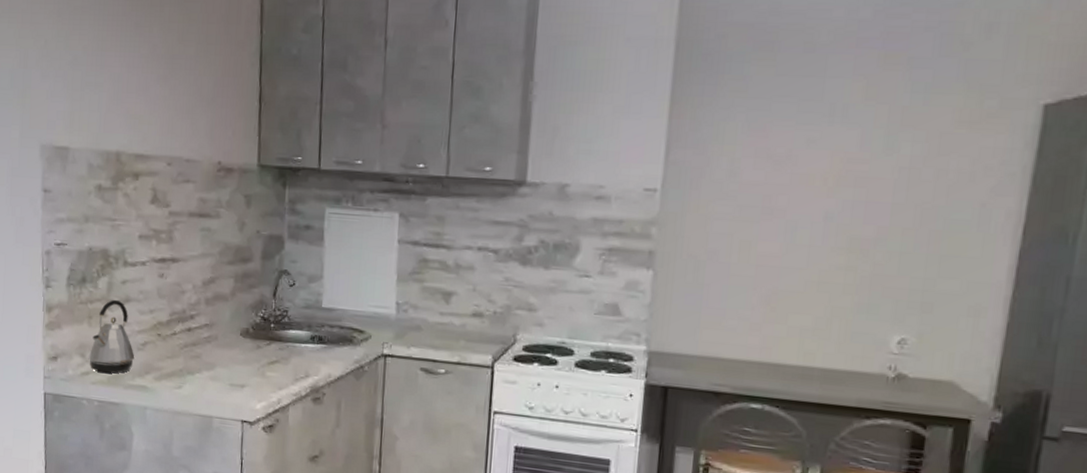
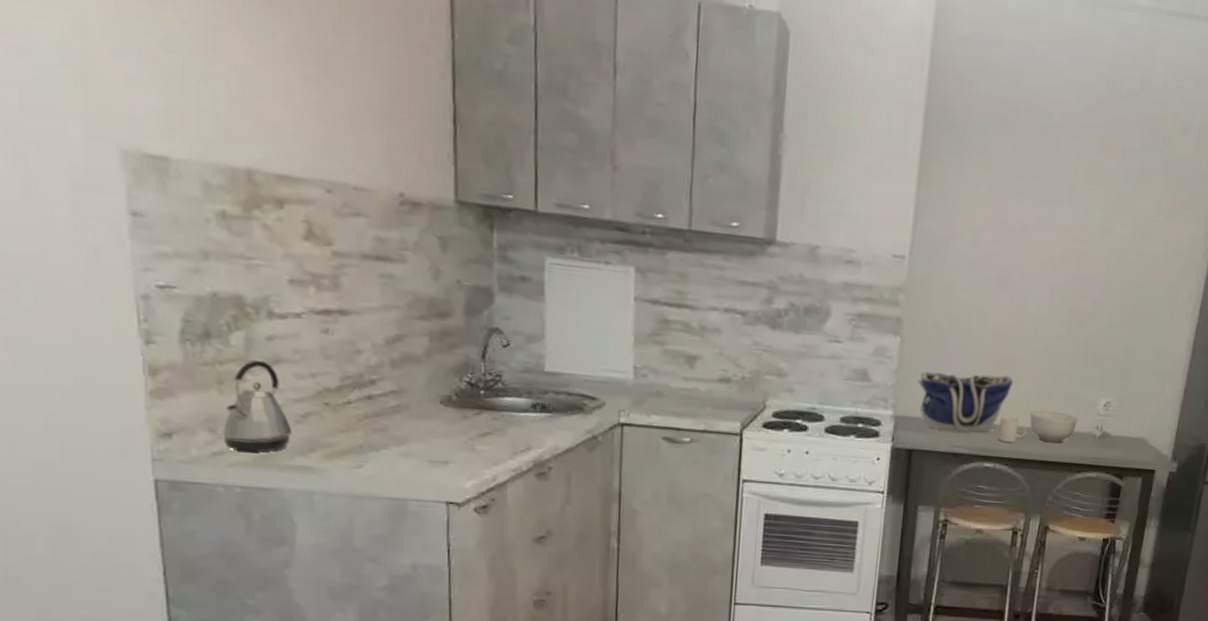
tote bag: none [672,305,782,371] -> present [917,371,1013,433]
mug: none [766,353,801,383] -> present [998,416,1027,443]
bowl: none [803,347,865,384] -> present [1029,410,1078,443]

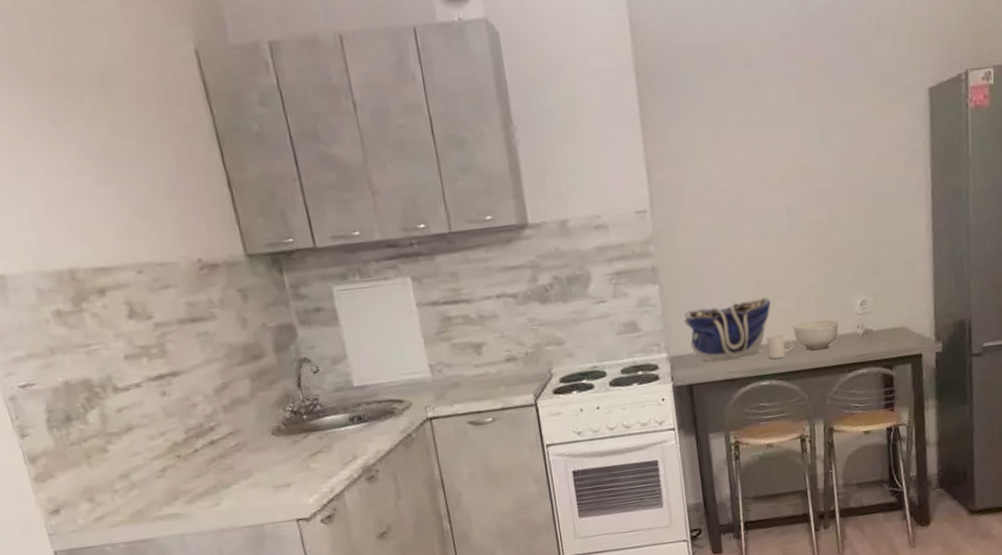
kettle: present [221,361,293,453] -> none [97,431,157,513]

